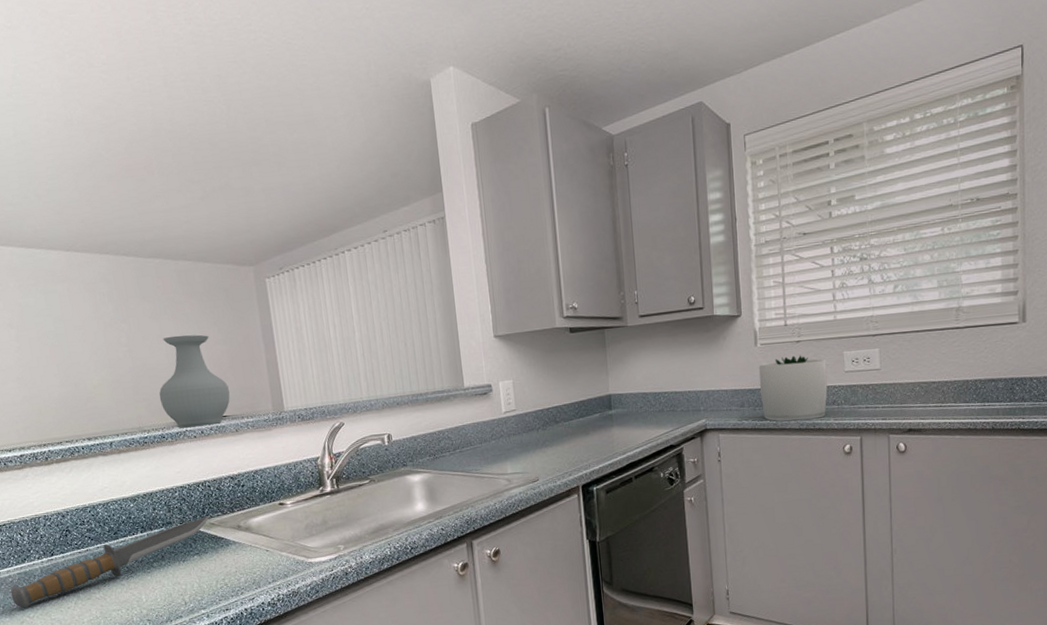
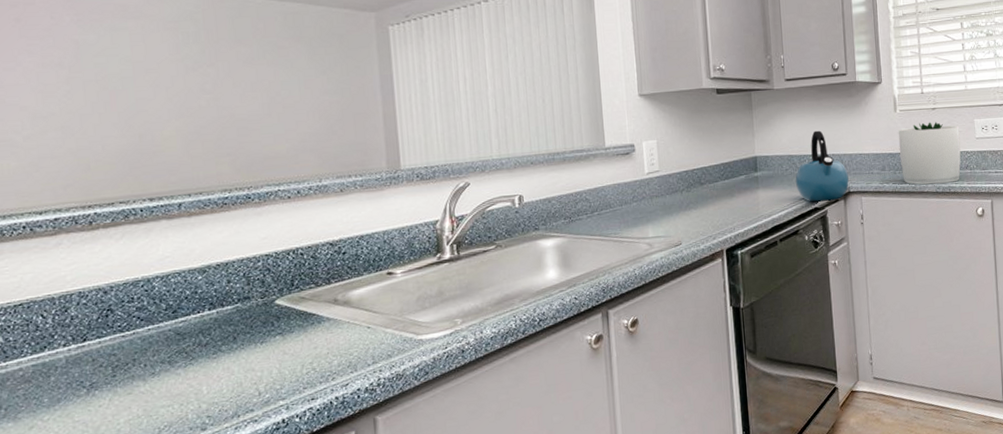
knife: present [10,515,210,609] -> none [18,287,300,410]
vase: present [159,334,230,428] -> none [247,83,336,188]
kettle: none [650,367,706,440] -> present [796,130,849,202]

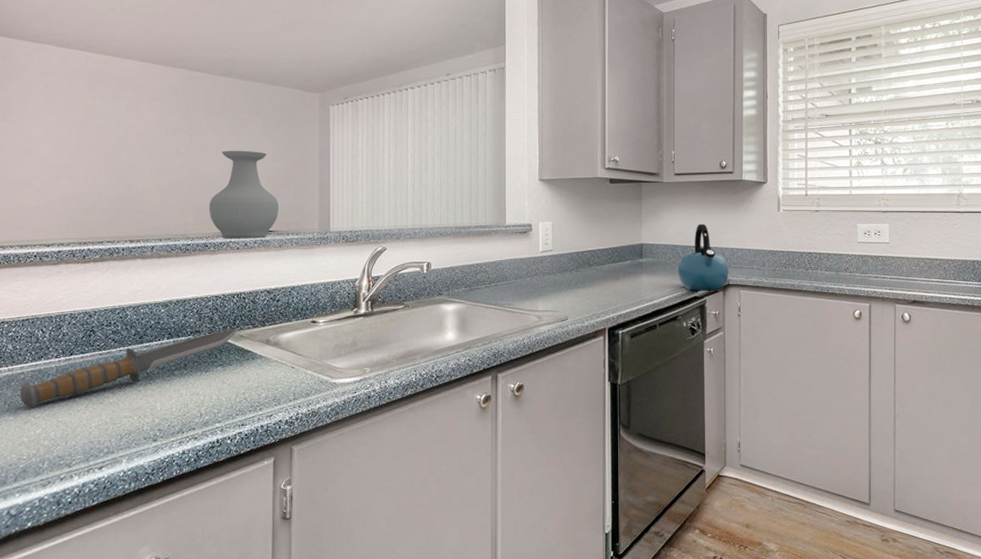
knife: none [18,287,300,410] -> present [20,326,240,408]
vase: none [247,83,336,188] -> present [209,150,278,239]
planter: present [898,121,961,185] -> none [780,223,841,285]

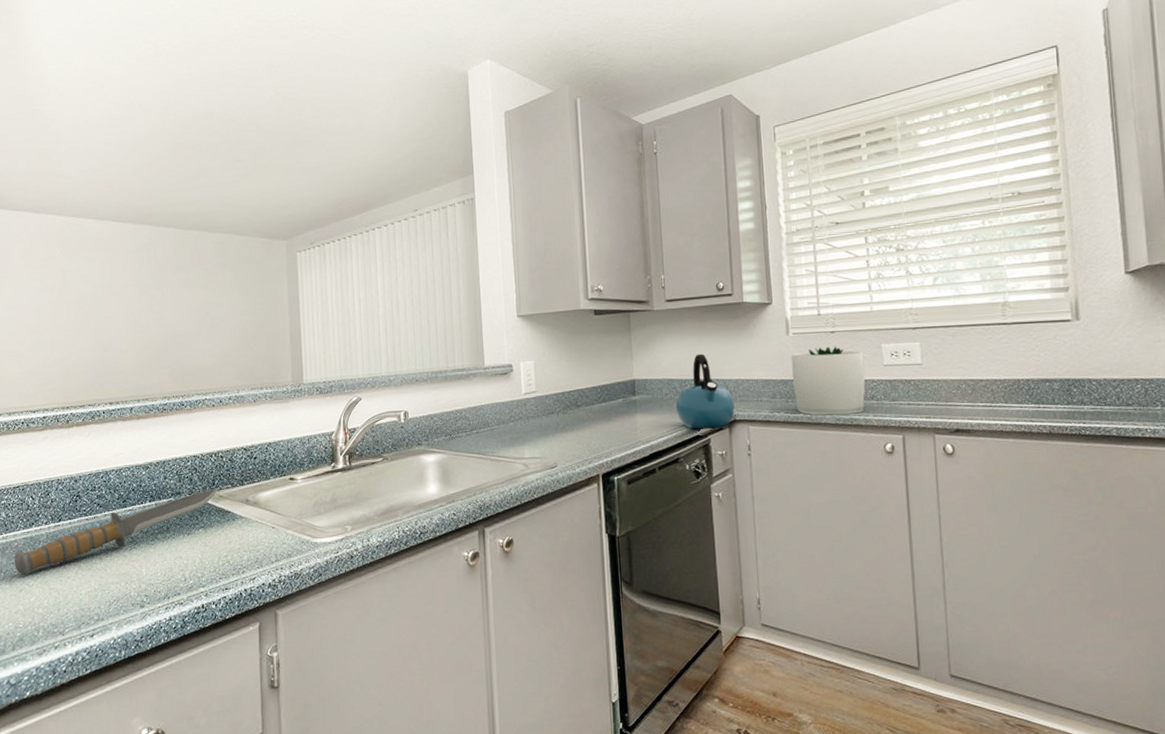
vase: present [209,150,278,239] -> none [183,304,251,397]
planter: none [780,223,841,285] -> present [790,346,866,416]

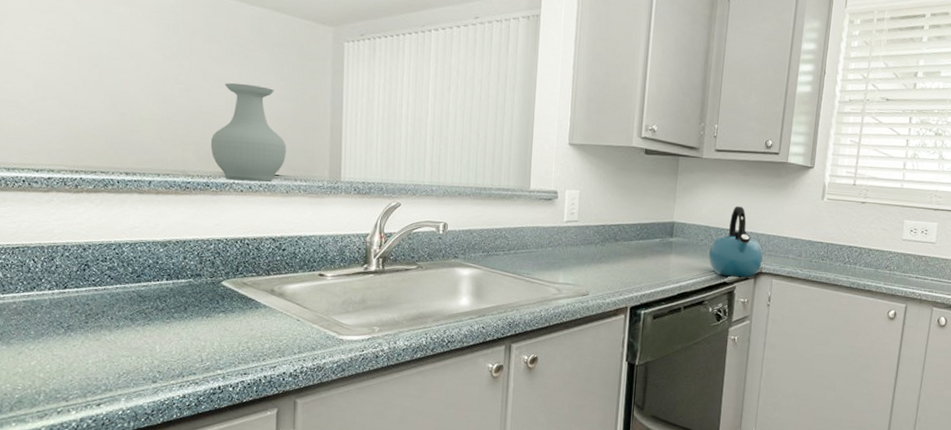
knife: present [14,486,219,576] -> none [12,273,243,340]
vase: none [183,304,251,397] -> present [210,82,286,183]
planter: present [790,346,866,416] -> none [818,214,887,281]

